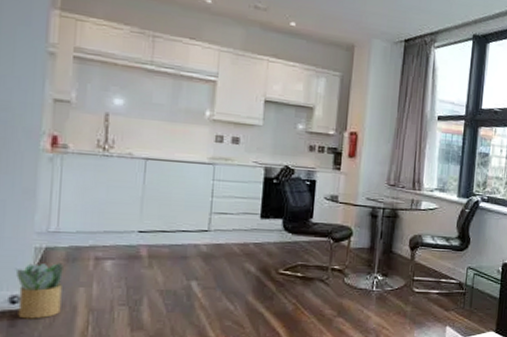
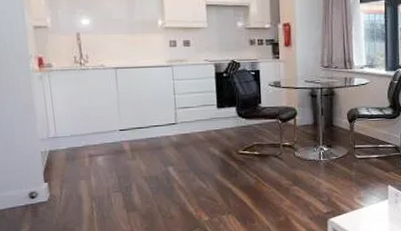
potted plant: present [15,262,63,319] -> none [29,162,70,210]

